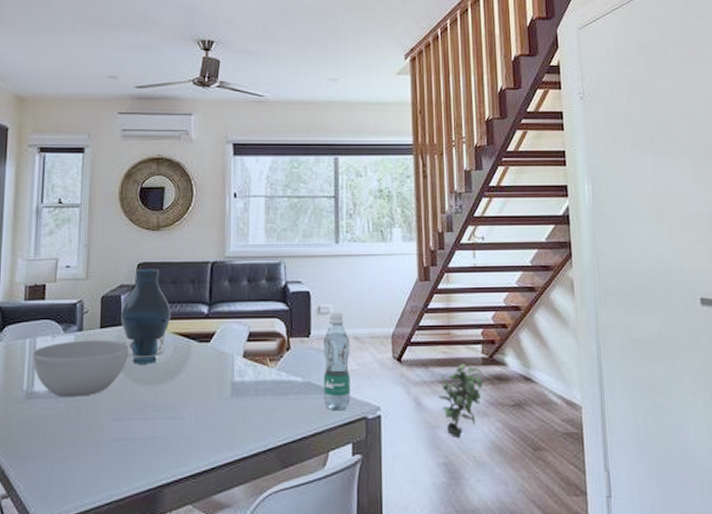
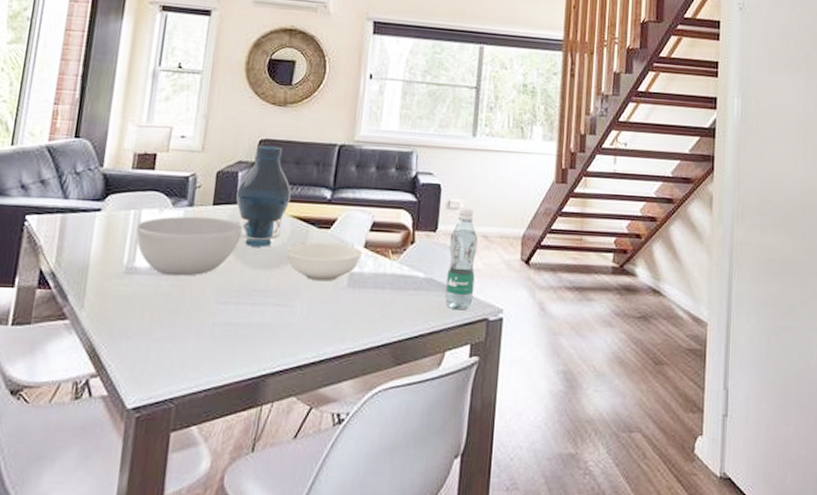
bowl: none [172,356,241,393] -> present [287,242,362,282]
potted plant: present [438,363,484,438] -> none [564,271,612,346]

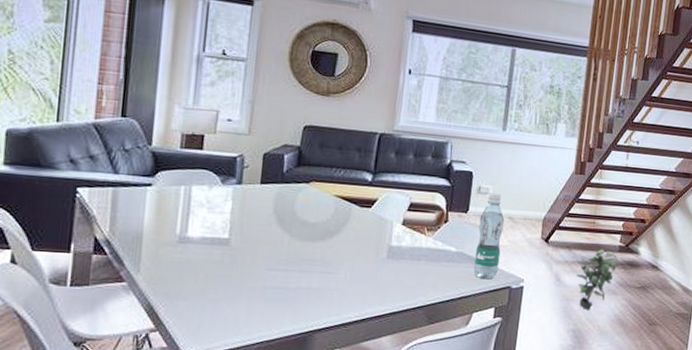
bowl: present [135,216,243,276] -> none [186,193,290,246]
vase: present [236,145,292,247] -> none [282,131,335,222]
bowl: present [287,242,362,282] -> none [331,219,400,253]
potted plant: none [564,271,612,346] -> present [576,249,618,310]

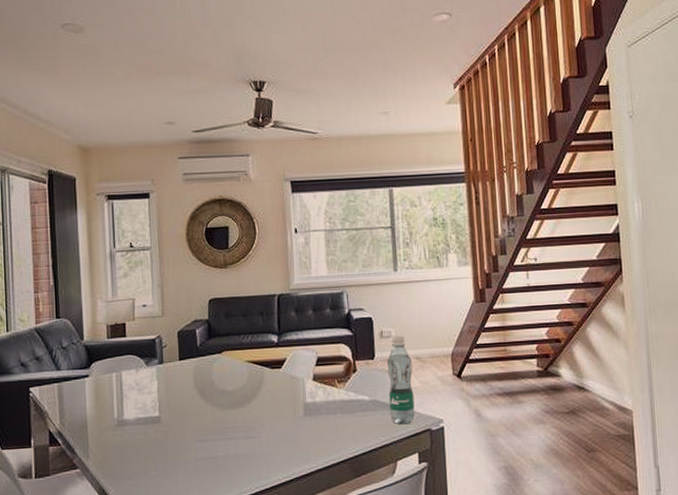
potted plant: present [576,249,618,310] -> none [497,376,539,444]

